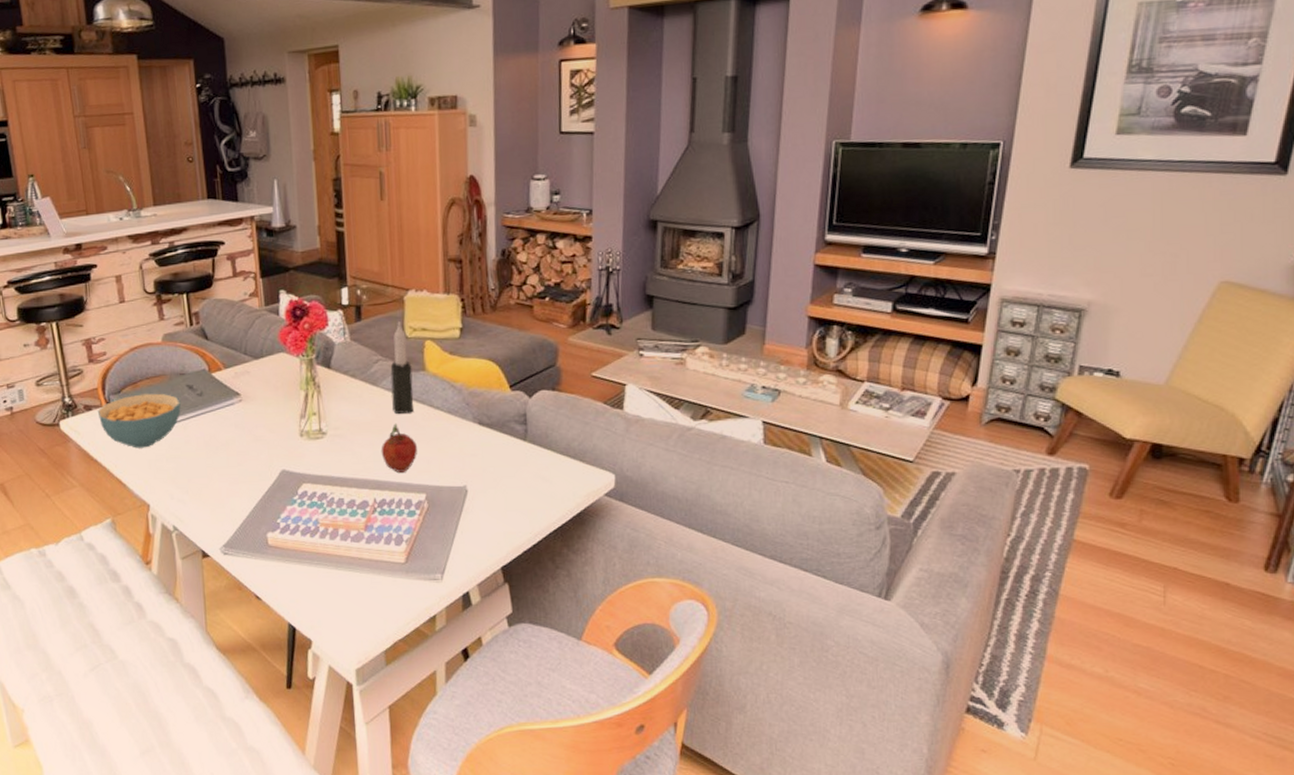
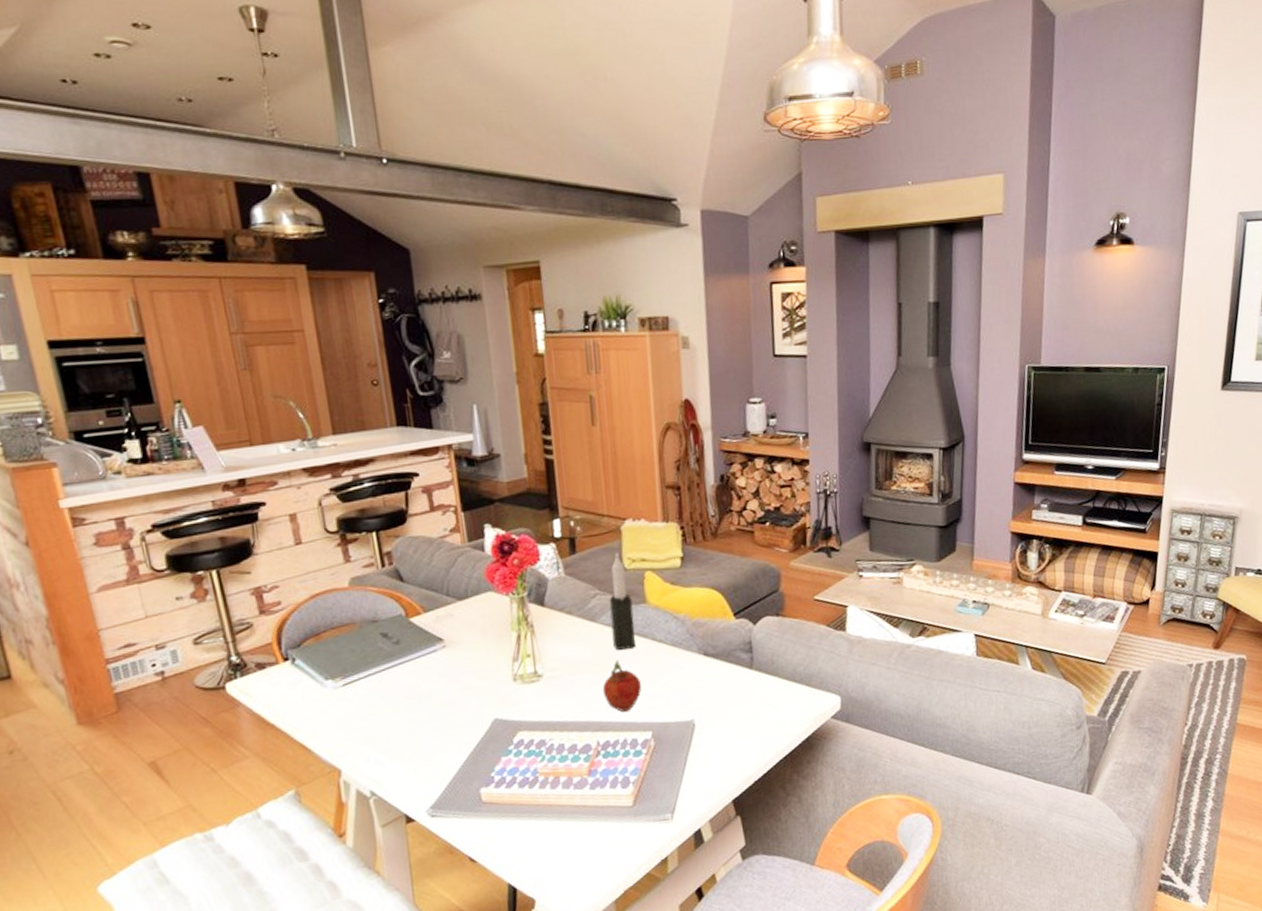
cereal bowl: present [97,393,181,448] -> none [272,643,375,708]

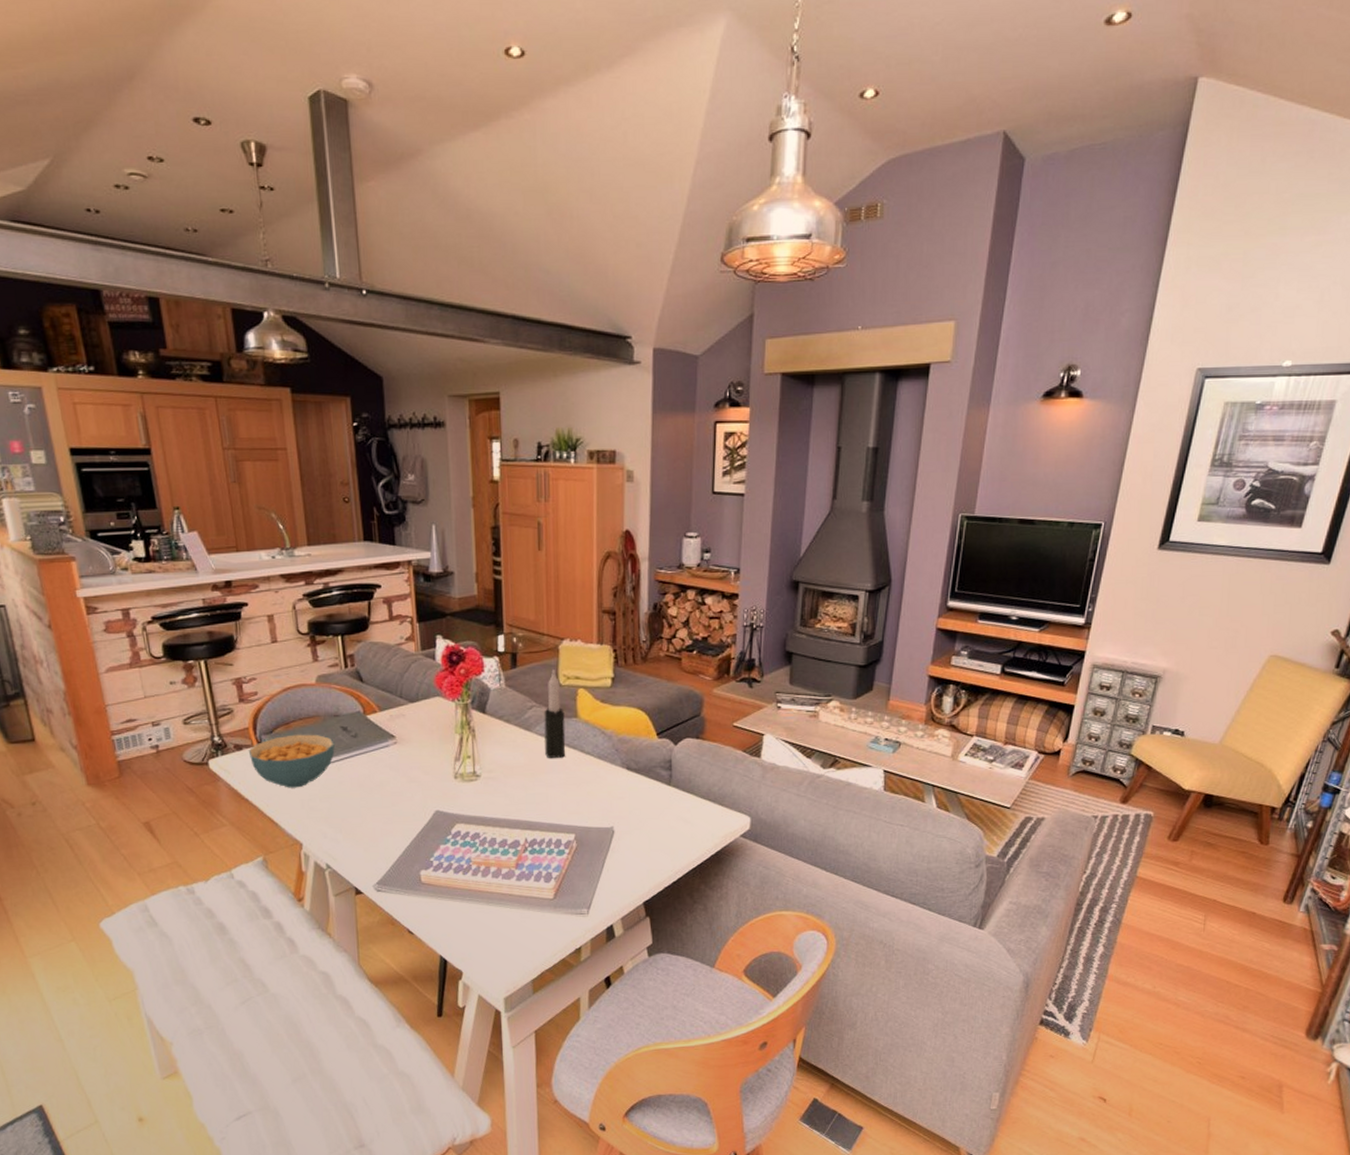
cereal bowl: none [272,643,375,708] -> present [248,734,335,788]
fruit: present [602,660,641,712] -> none [533,767,568,814]

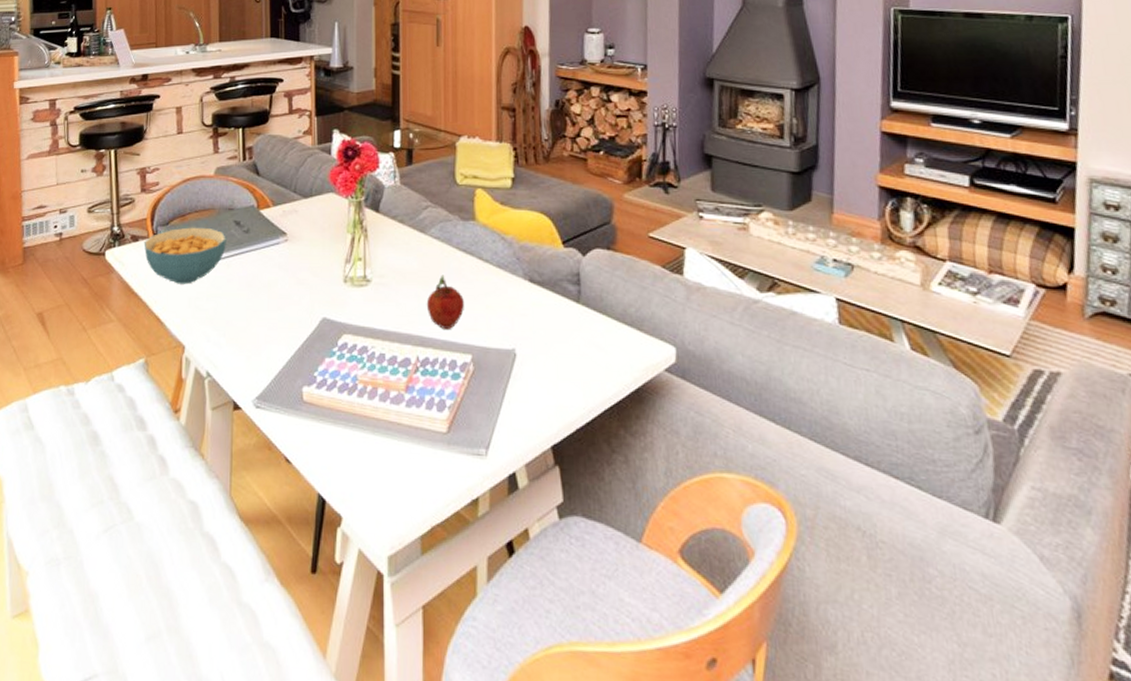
fruit: none [533,767,568,814] -> present [426,275,464,329]
candle: present [544,670,566,758] -> none [439,168,463,265]

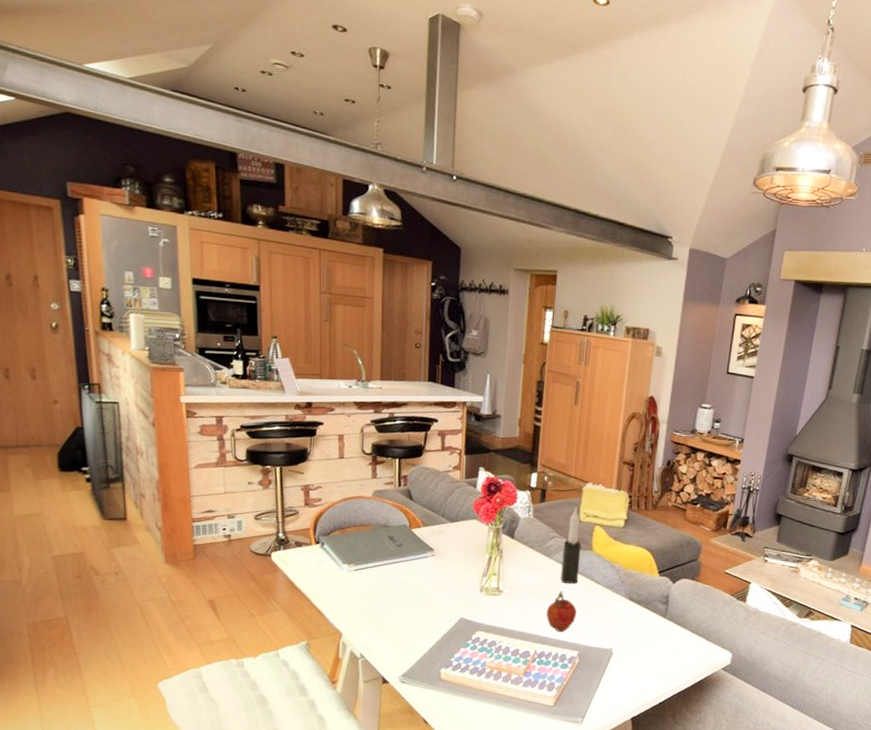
cereal bowl: present [143,227,226,284] -> none [306,538,381,585]
candle: none [439,168,463,265] -> present [561,507,581,584]

